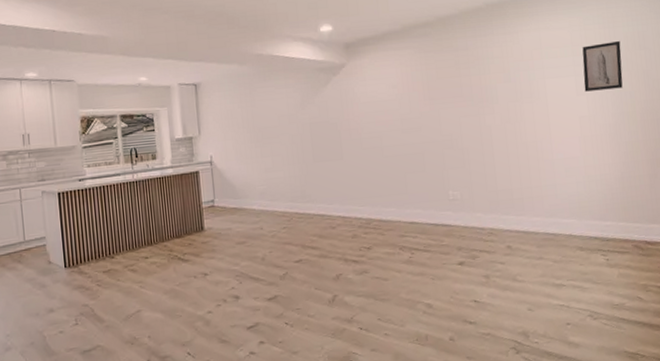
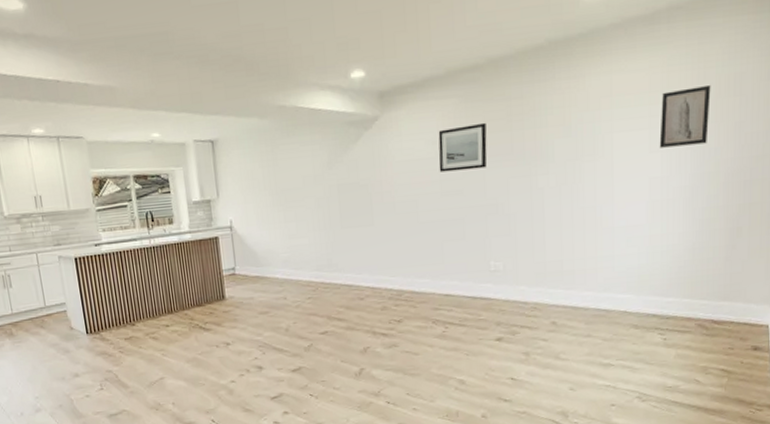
wall art: none [397,69,441,112] -> present [438,122,487,173]

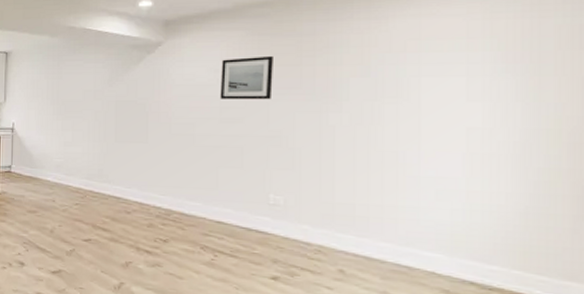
wall art: present [659,86,711,148] -> none [480,36,548,98]

